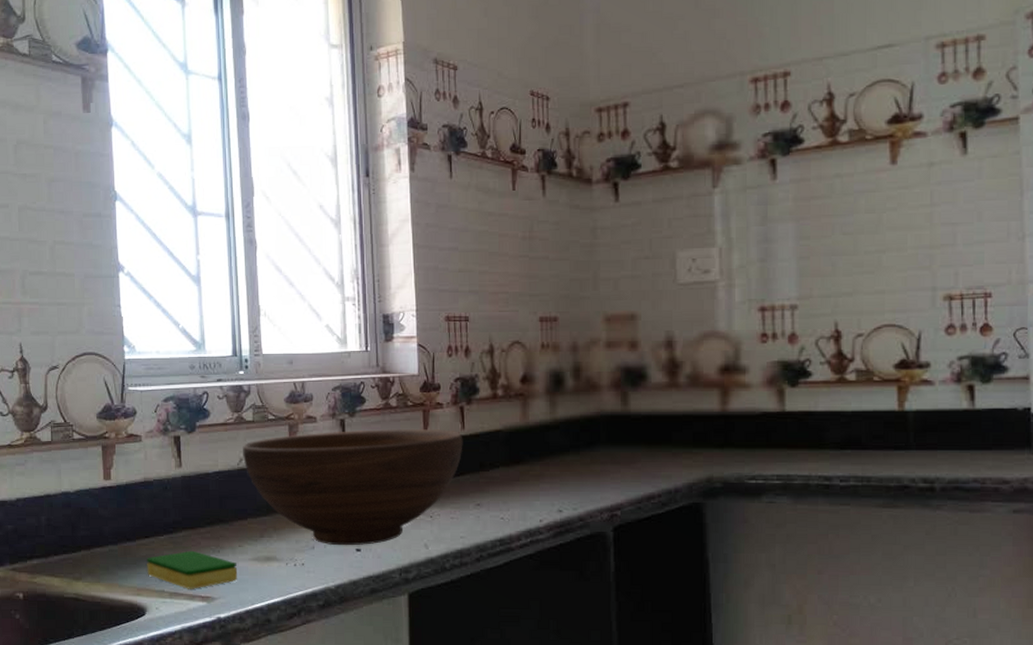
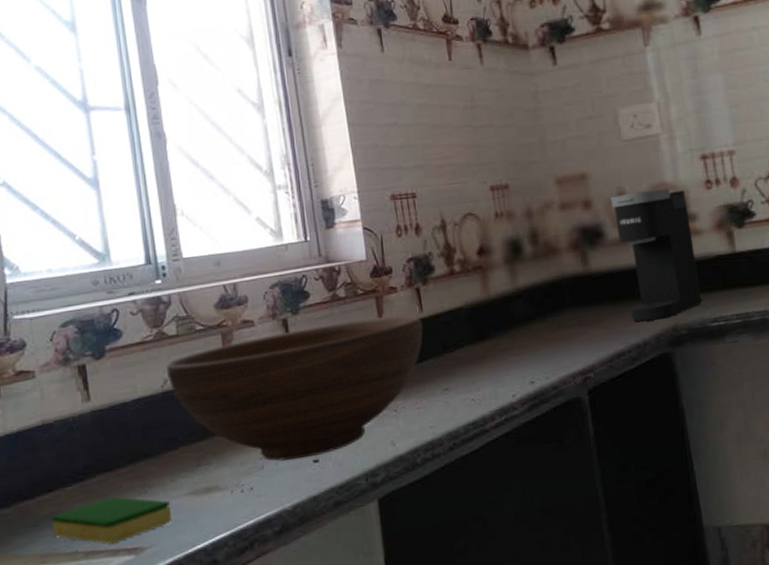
coffee maker: none [658,338,742,469] -> present [610,188,703,322]

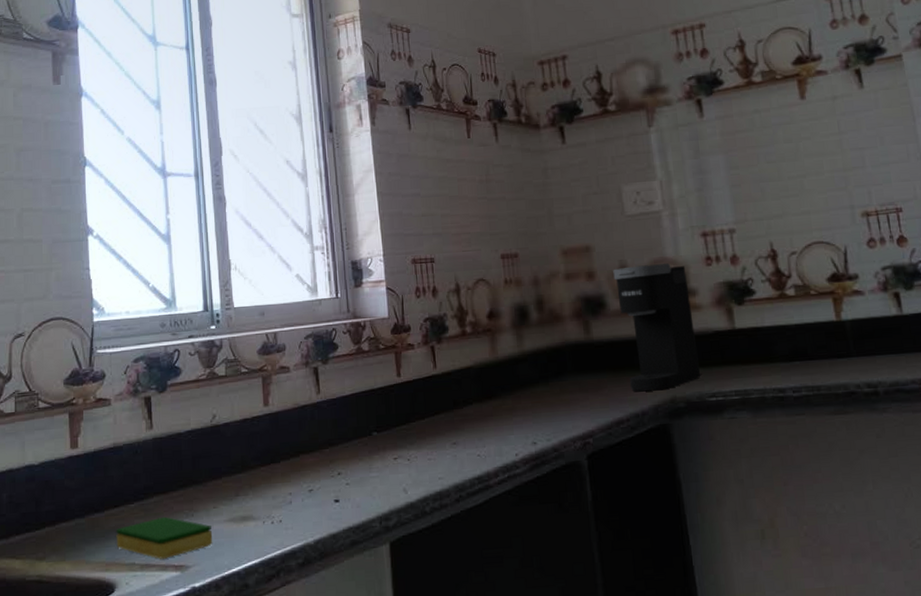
fruit bowl: present [167,314,424,461] -> none [216,370,437,498]

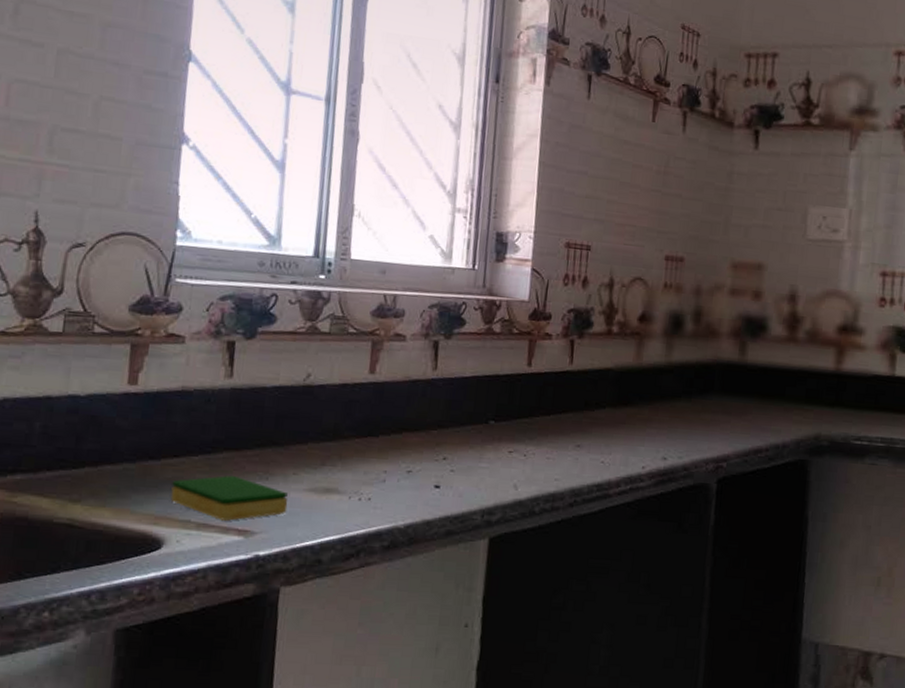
coffee maker: present [613,263,701,392] -> none [776,292,858,426]

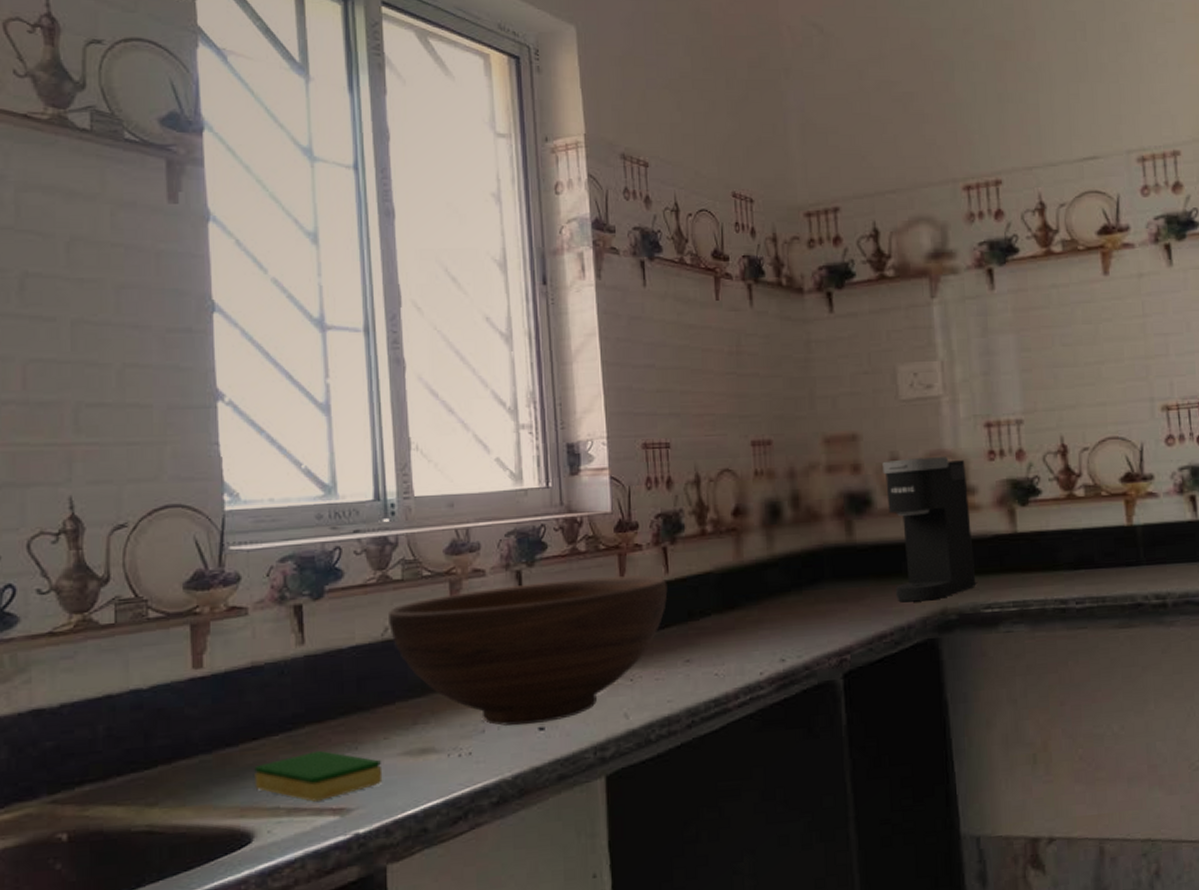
fruit bowl: none [311,352,570,482] -> present [389,574,668,726]
coffee maker: none [776,292,858,426] -> present [882,457,977,602]

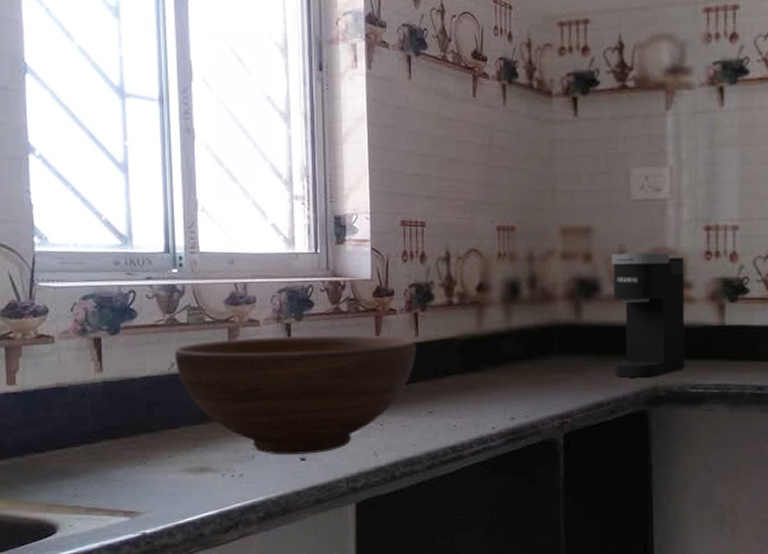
dish sponge: present [254,750,383,802] -> none [59,462,167,504]

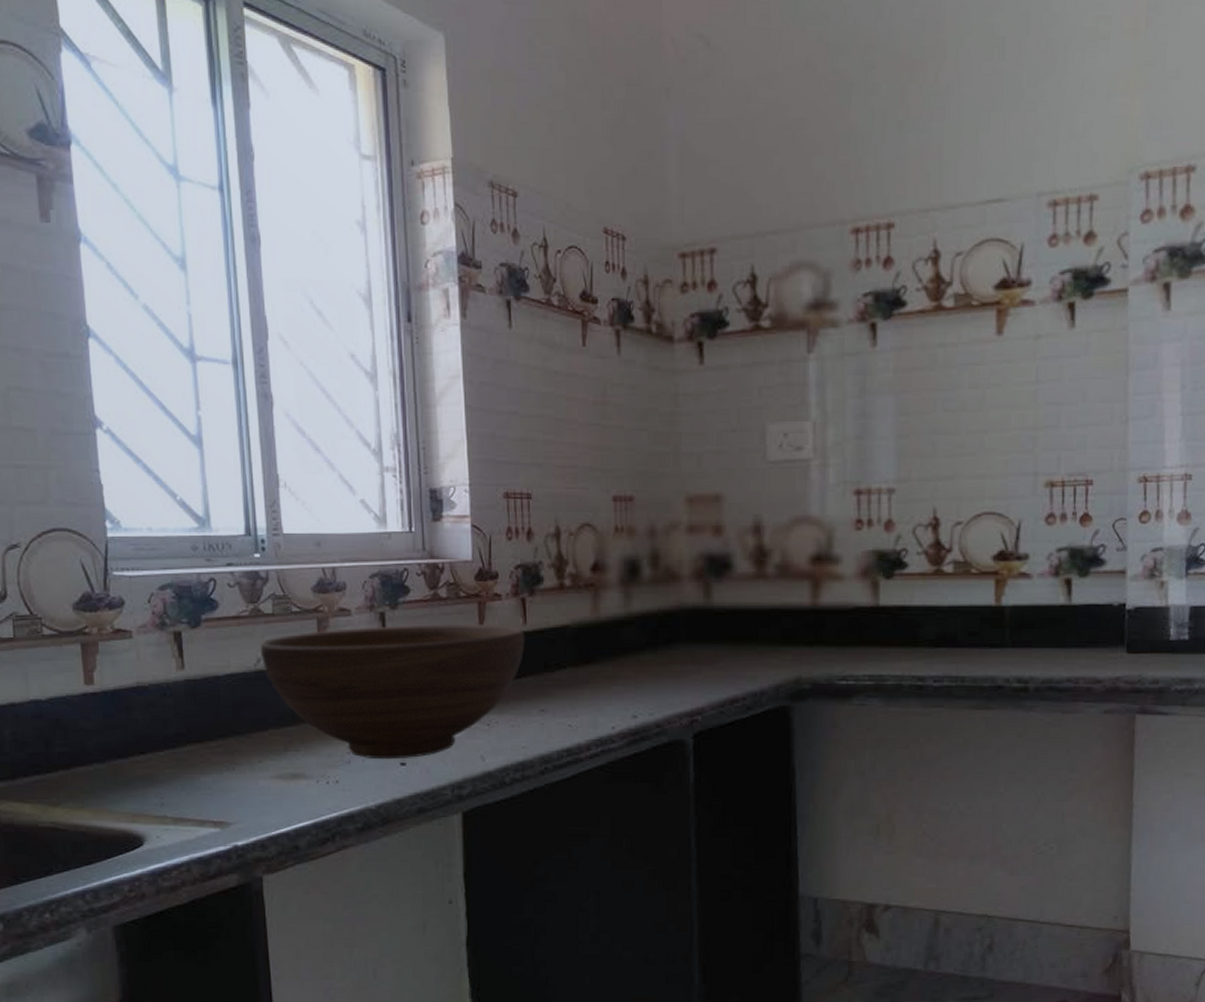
coffee maker: present [611,252,685,378] -> none [745,523,833,669]

